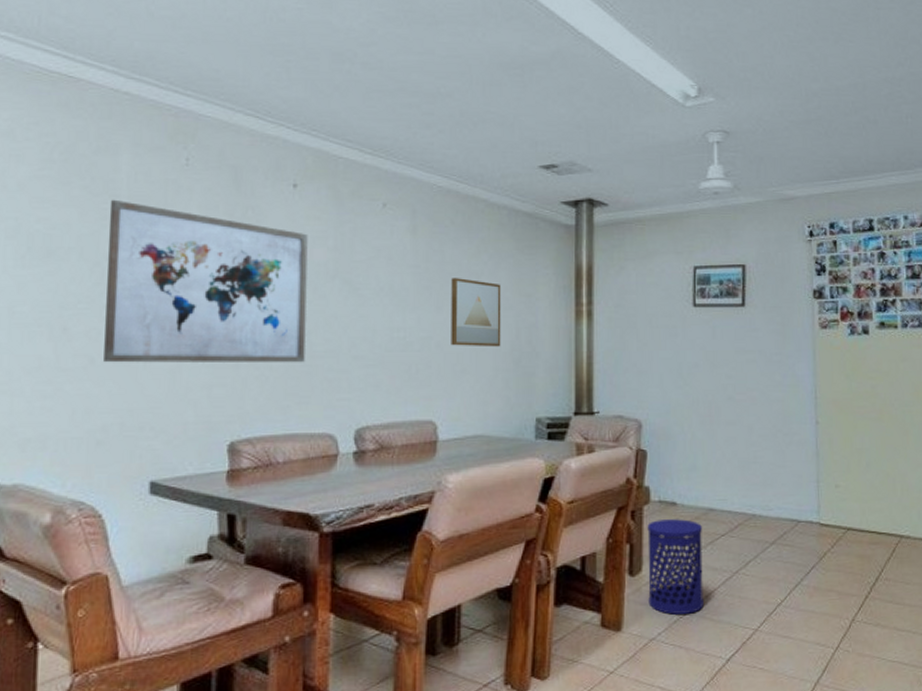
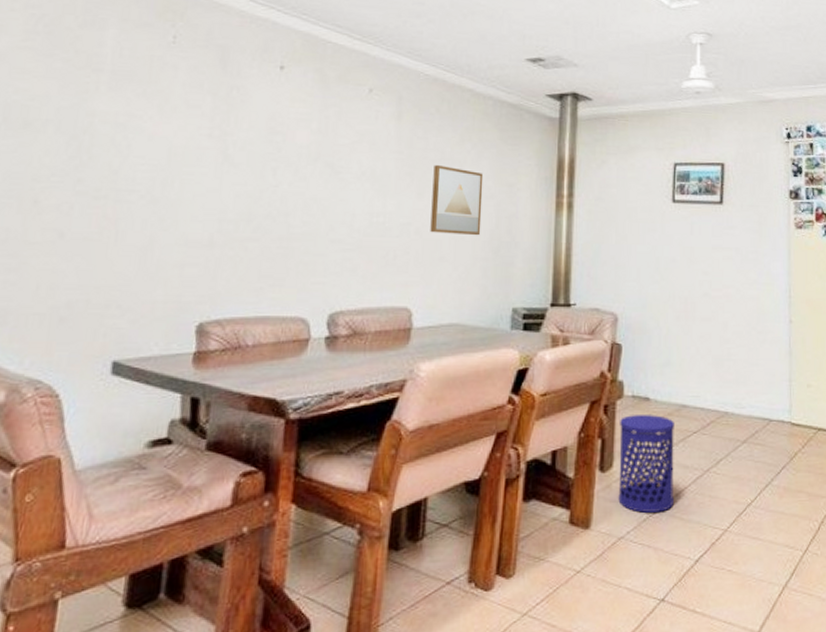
wall art: present [104,199,308,363] -> none [73,73,292,245]

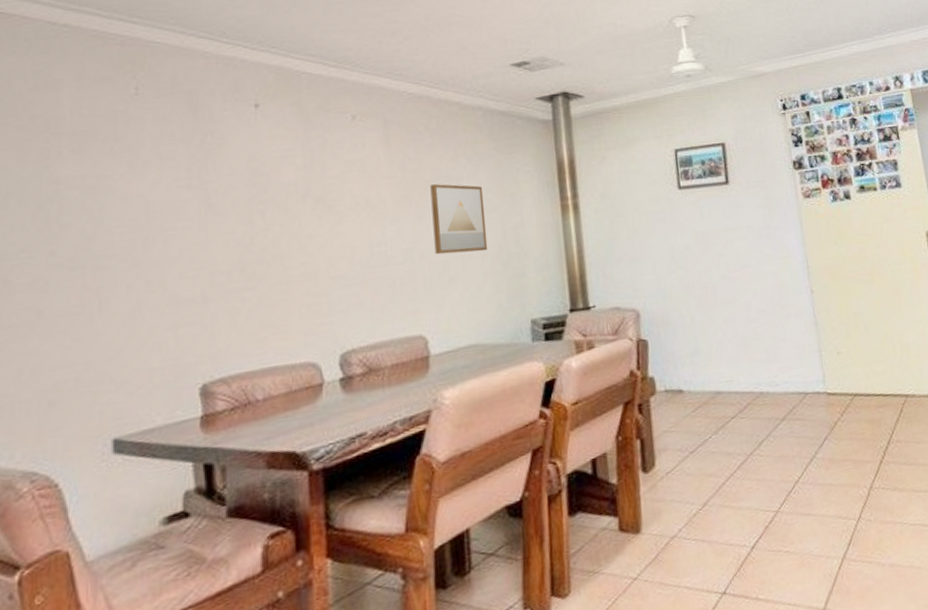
waste bin: present [618,415,674,513] -> none [656,406,722,508]

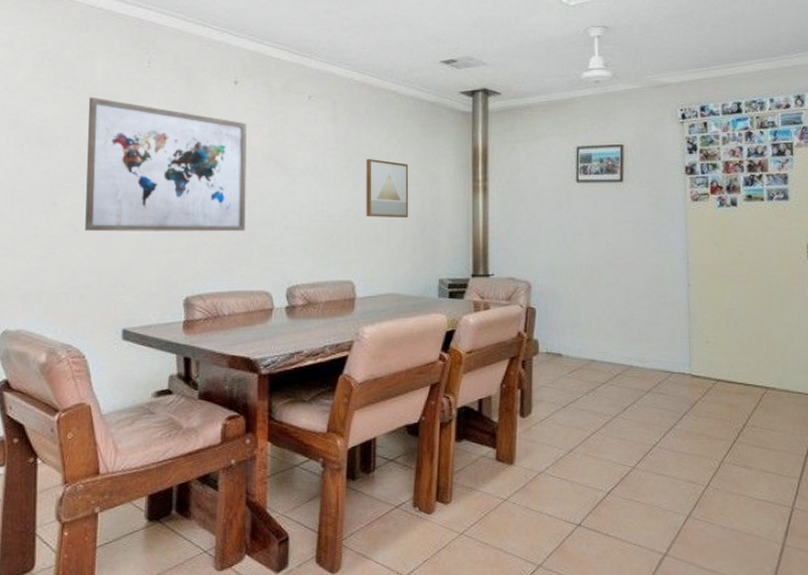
wall art: none [51,137,280,315] -> present [85,96,247,232]

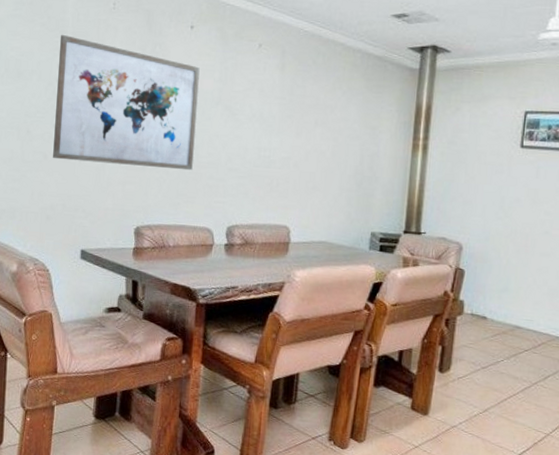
wall art: present [366,159,409,218] -> none [306,109,351,171]

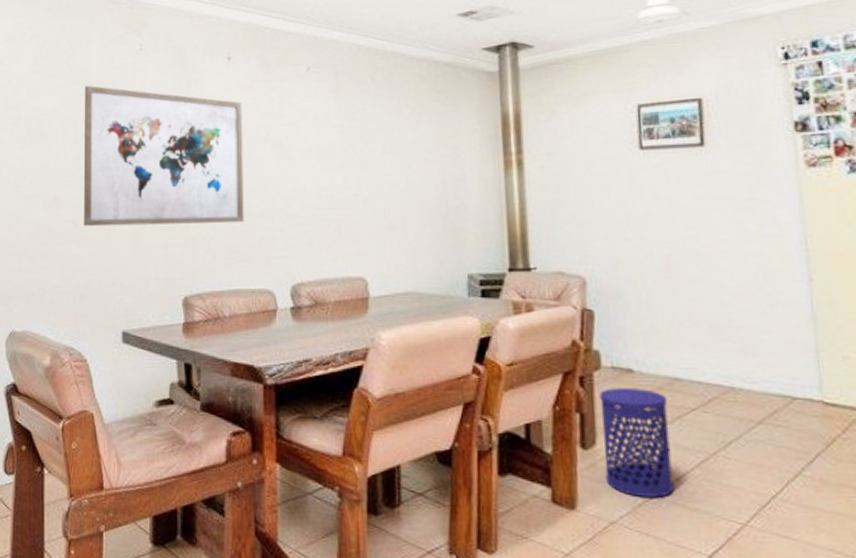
waste bin: none [453,329,508,412] -> present [599,388,674,498]

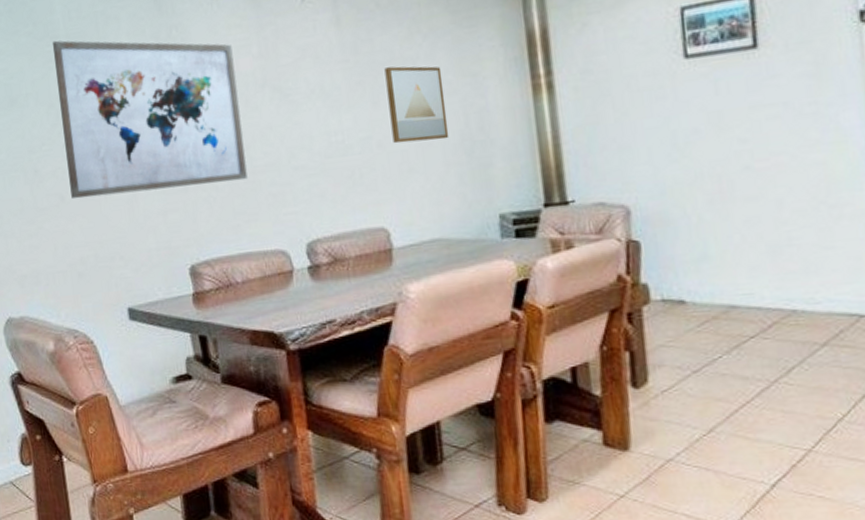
wall art: none [374,134,428,203] -> present [384,66,449,144]
waste bin: present [599,388,674,498] -> none [650,320,734,432]

